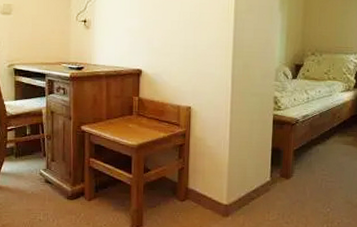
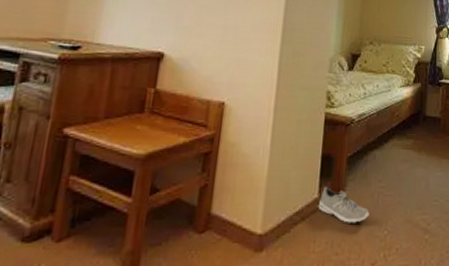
sneaker: none [270,172,314,201] -> present [318,186,370,223]

